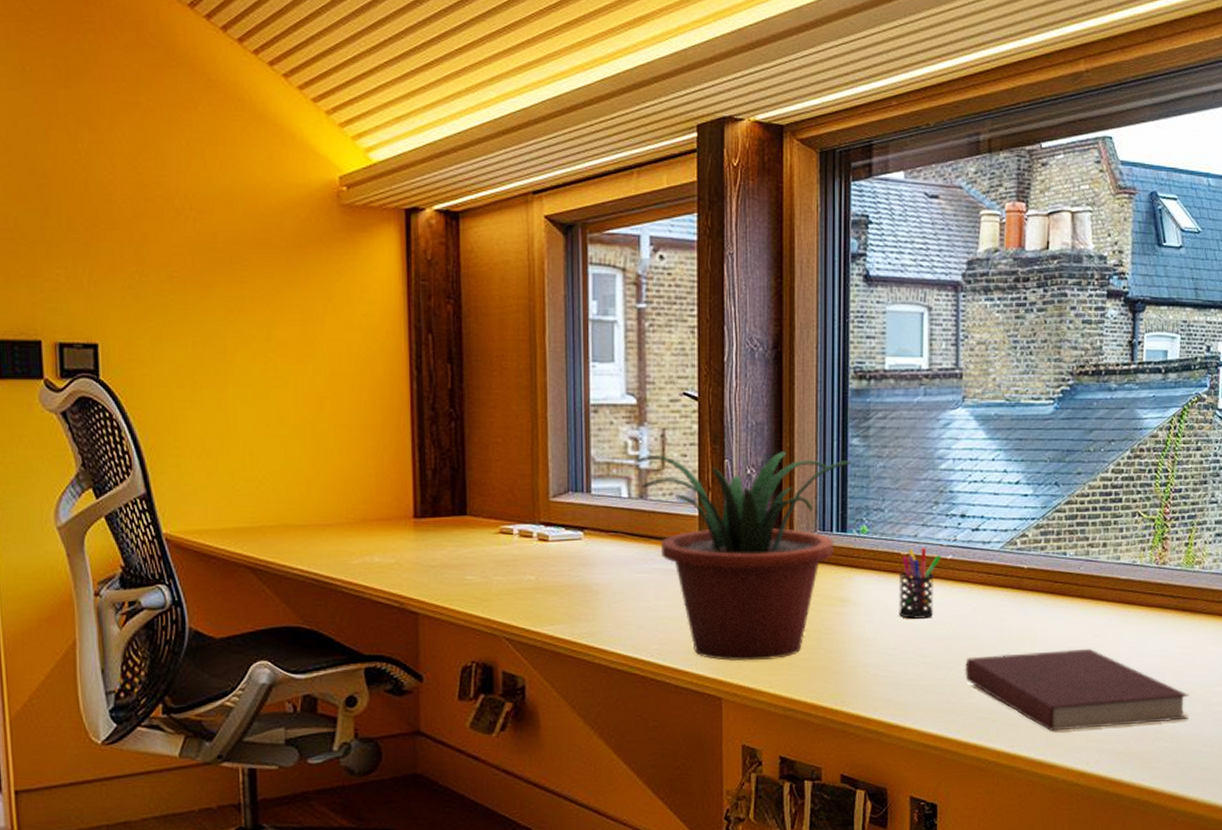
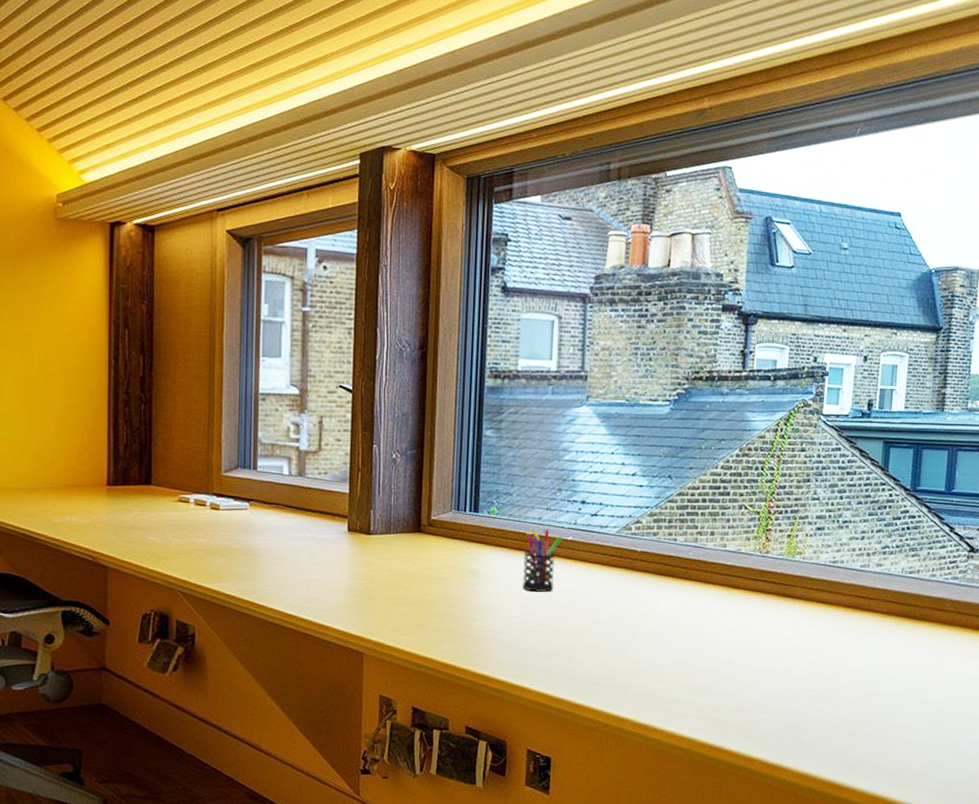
potted plant: present [633,452,853,661] -> none [294,439,486,622]
notebook: present [964,648,1189,731] -> none [579,625,787,699]

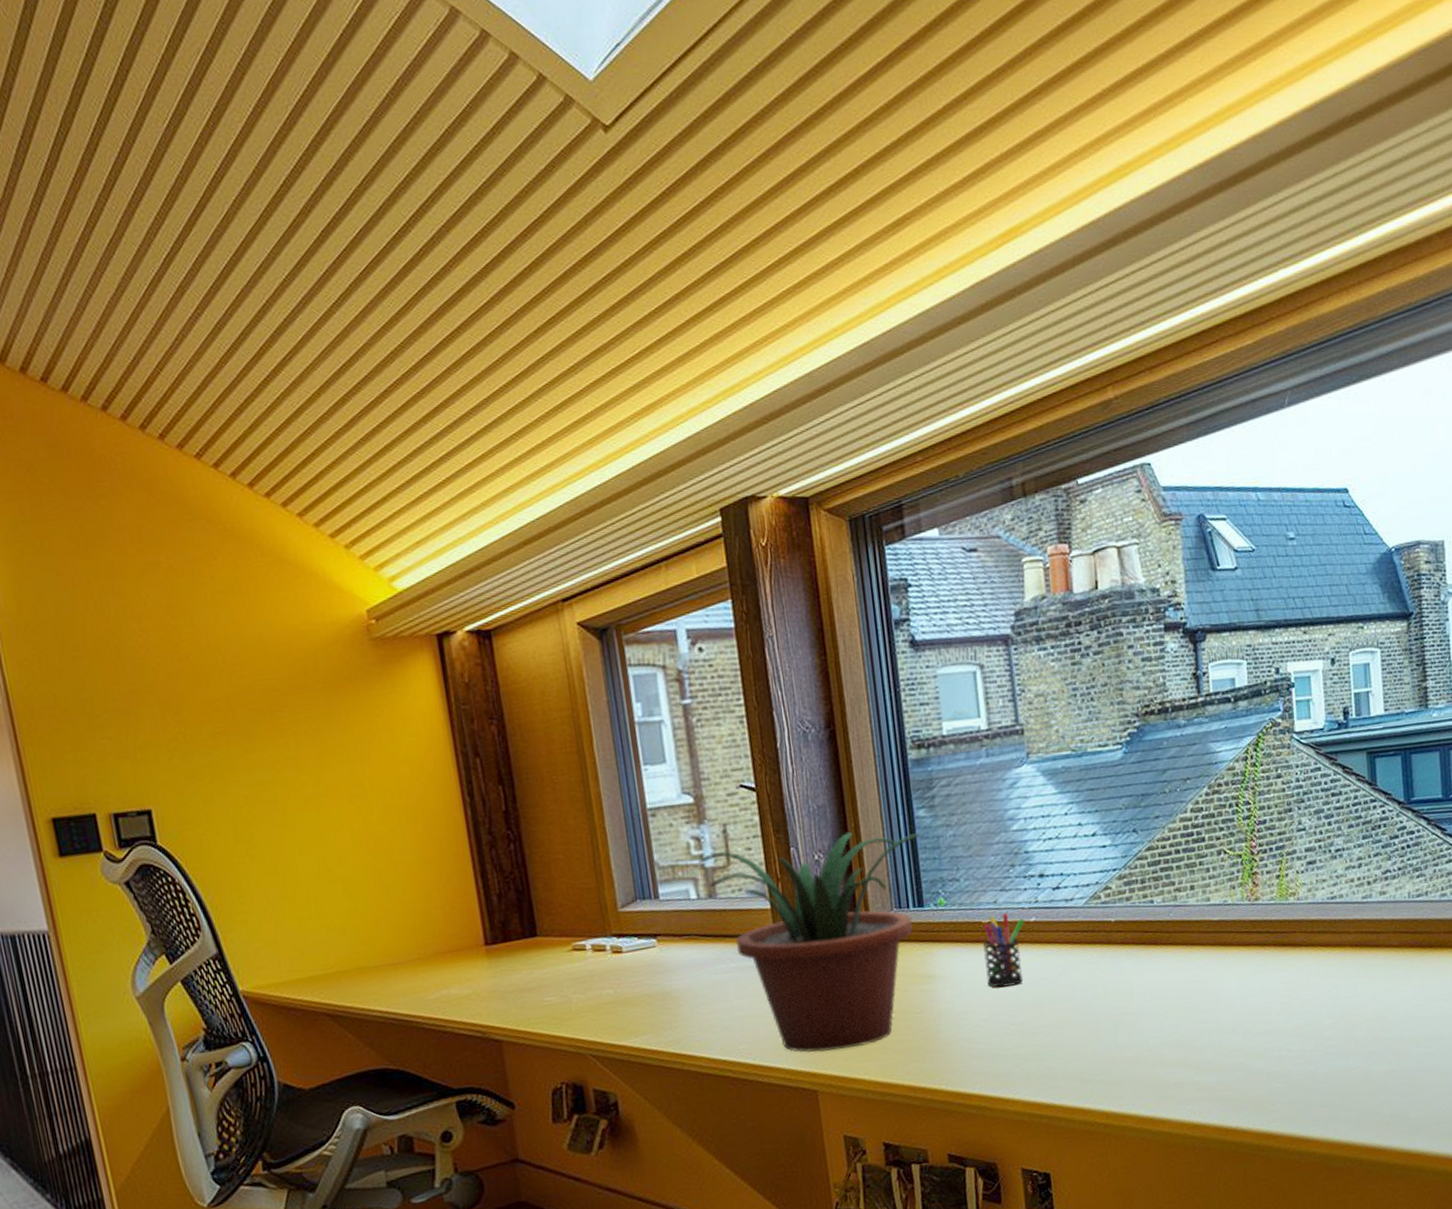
potted plant: none [294,439,486,622] -> present [697,832,922,1053]

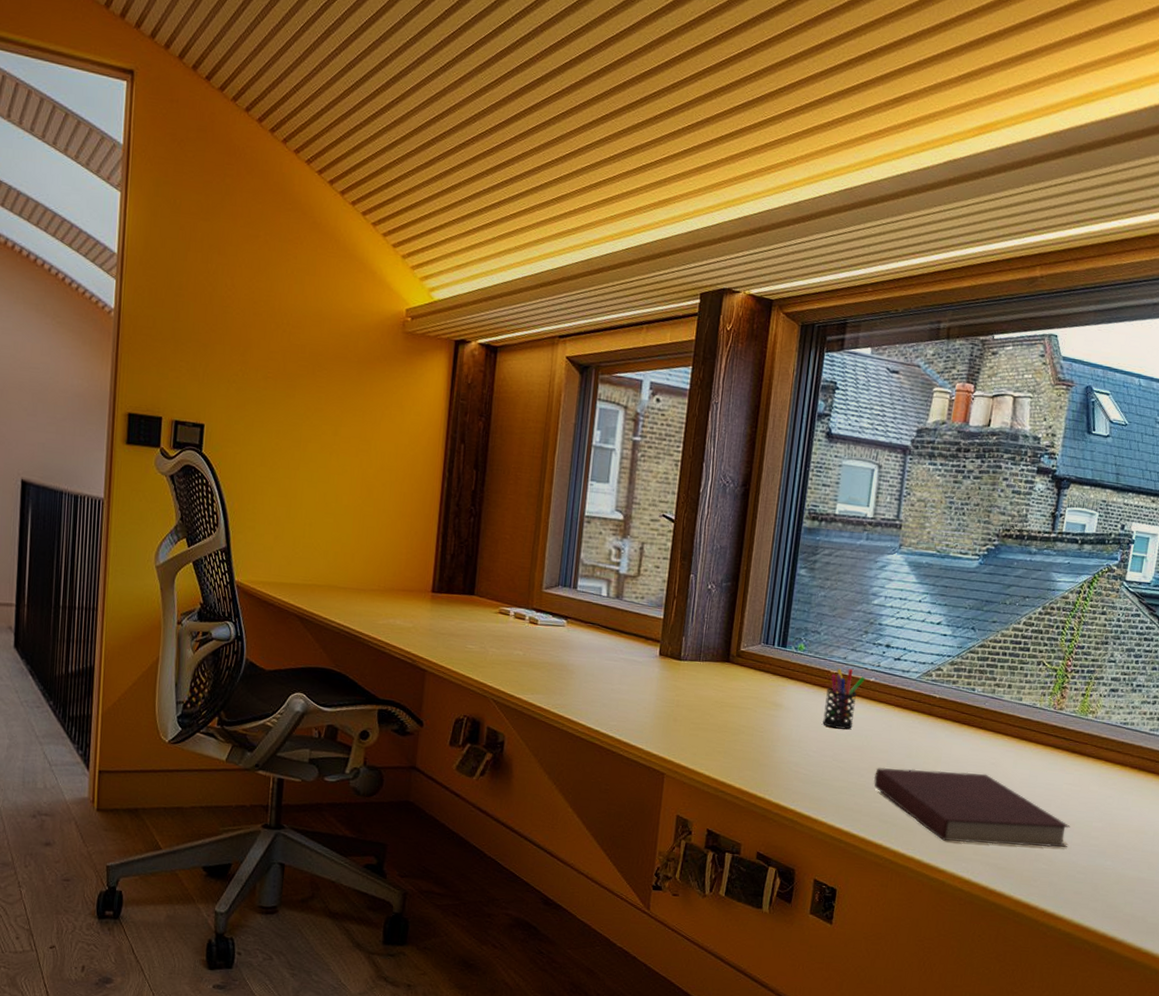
potted plant: present [697,832,922,1053] -> none [614,563,799,747]
notebook: none [1061,996,1300,1086] -> present [873,767,1070,848]

